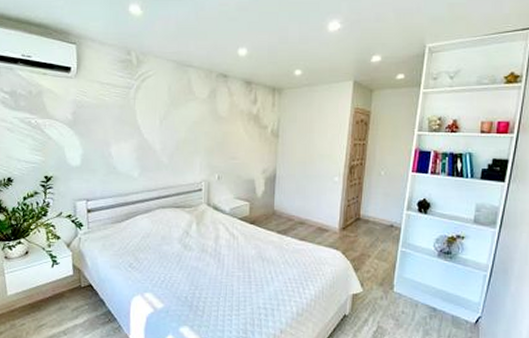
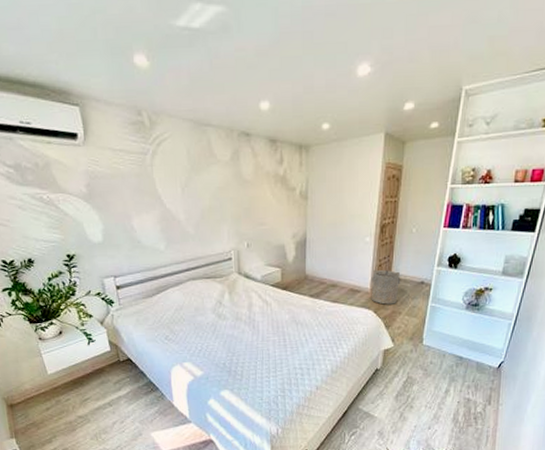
laundry hamper: none [339,209,371,246] -> present [371,269,402,305]

